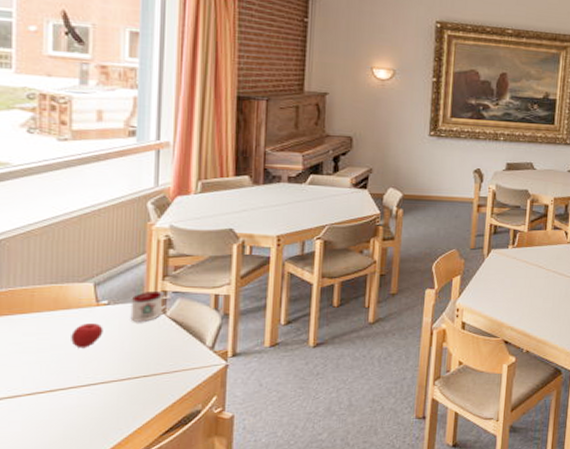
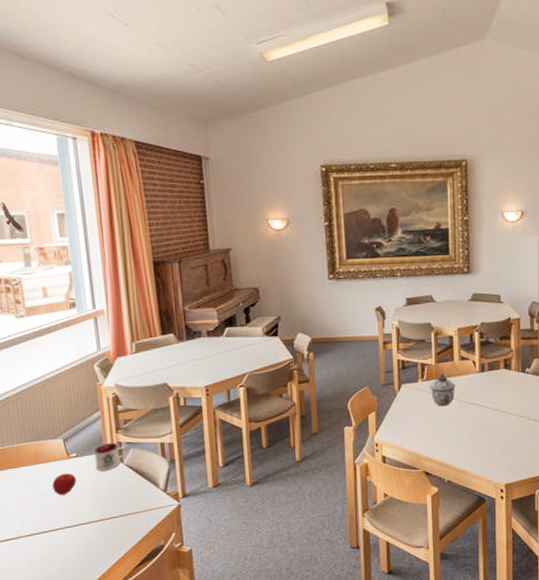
lidded jar: none [519,241,545,275] -> present [429,373,456,407]

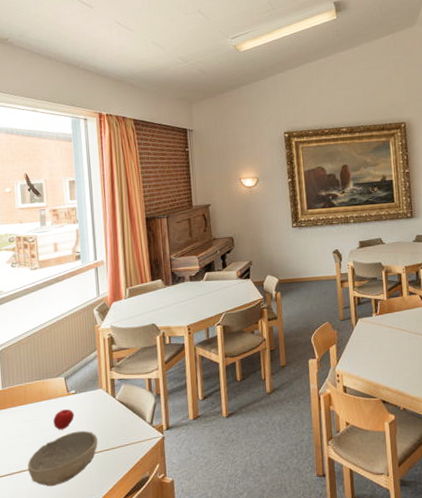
bowl: none [25,496,105,554] -> present [27,430,98,487]
mug: present [93,442,126,471] -> none [90,379,118,406]
lidded jar: present [429,373,456,407] -> none [383,307,406,338]

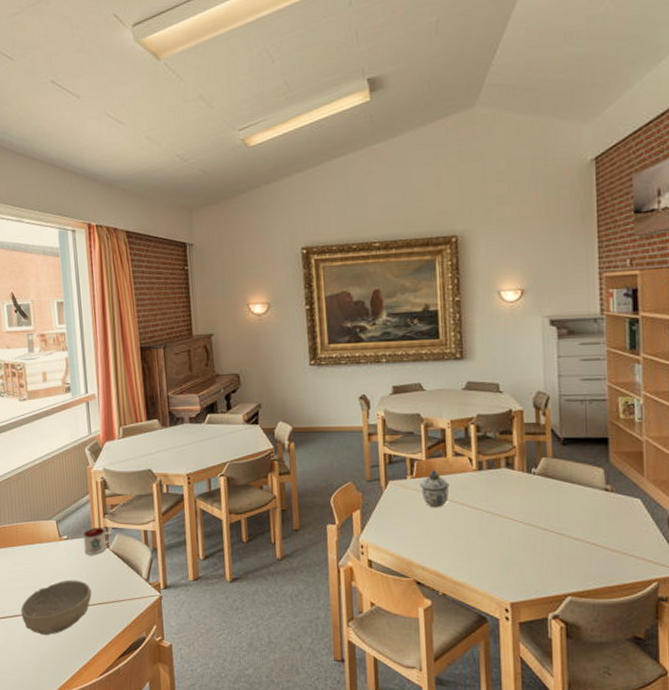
apple: present [53,409,74,430] -> none [45,556,67,577]
mug: none [90,379,118,406] -> present [83,527,112,555]
lidded jar: none [383,307,406,338] -> present [420,470,449,508]

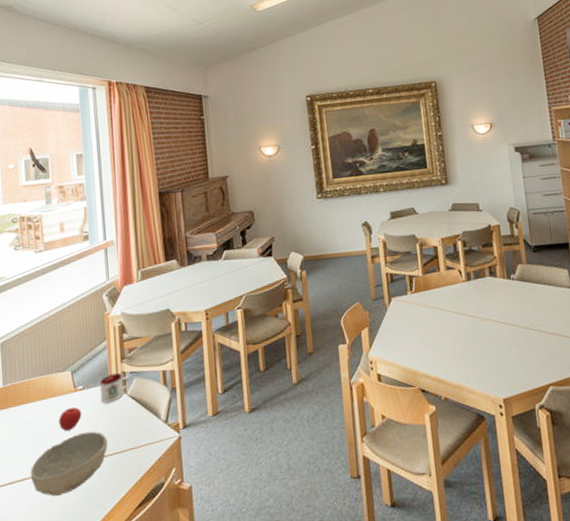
apple: none [45,556,67,577] -> present [59,407,82,432]
lidded jar: present [420,470,449,508] -> none [418,284,444,319]

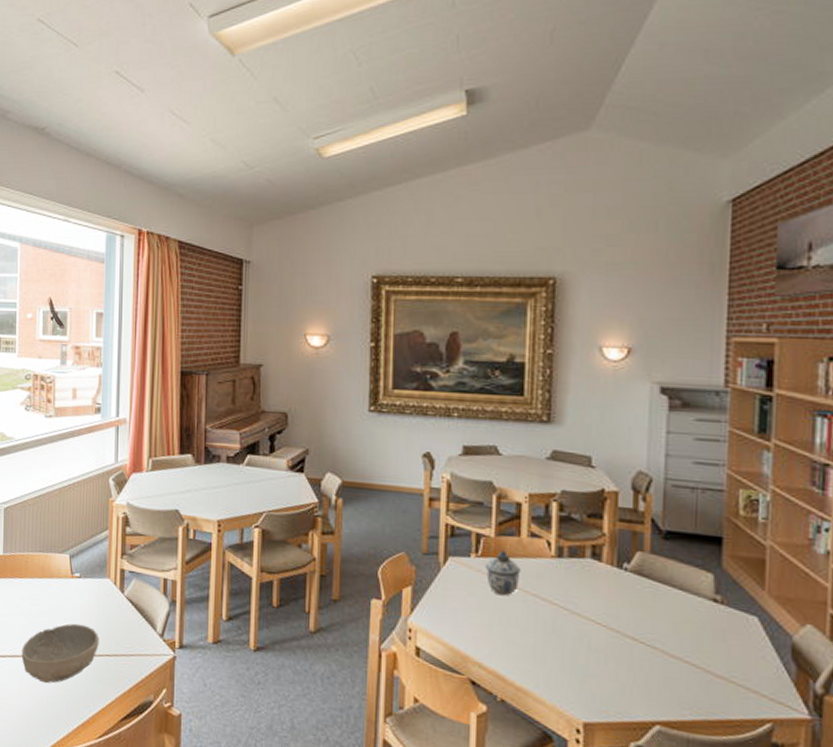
apple: present [59,407,82,432] -> none [53,594,76,619]
mug: present [99,372,130,403] -> none [96,567,128,599]
lidded jar: none [418,284,444,319] -> present [485,550,521,596]

